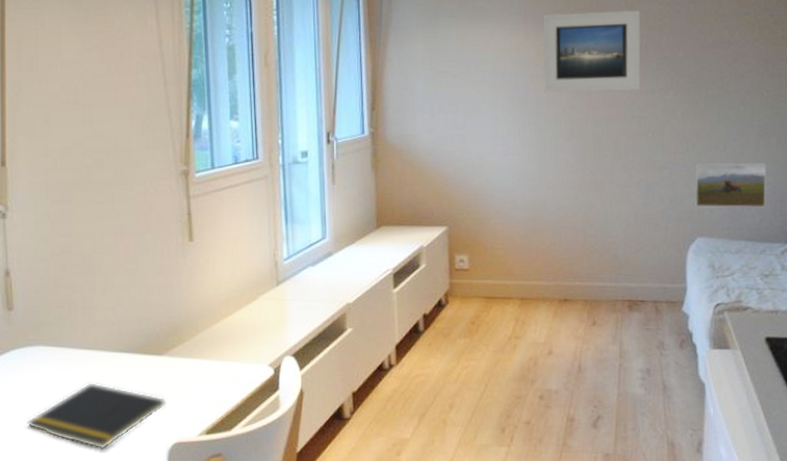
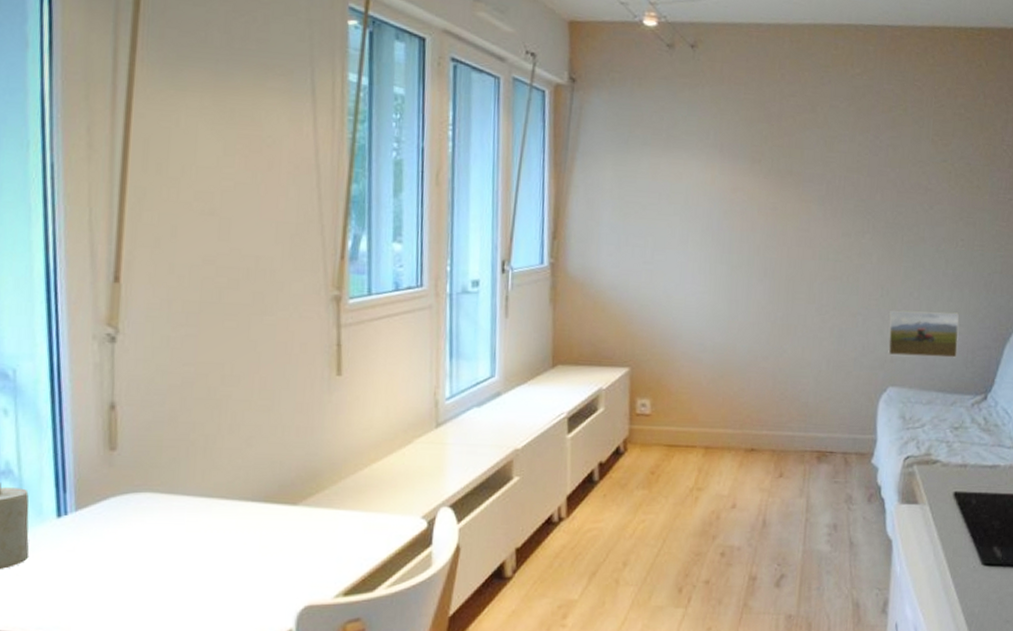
notepad: present [26,381,167,450] -> none [123,535,299,615]
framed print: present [543,10,641,93] -> none [737,148,839,233]

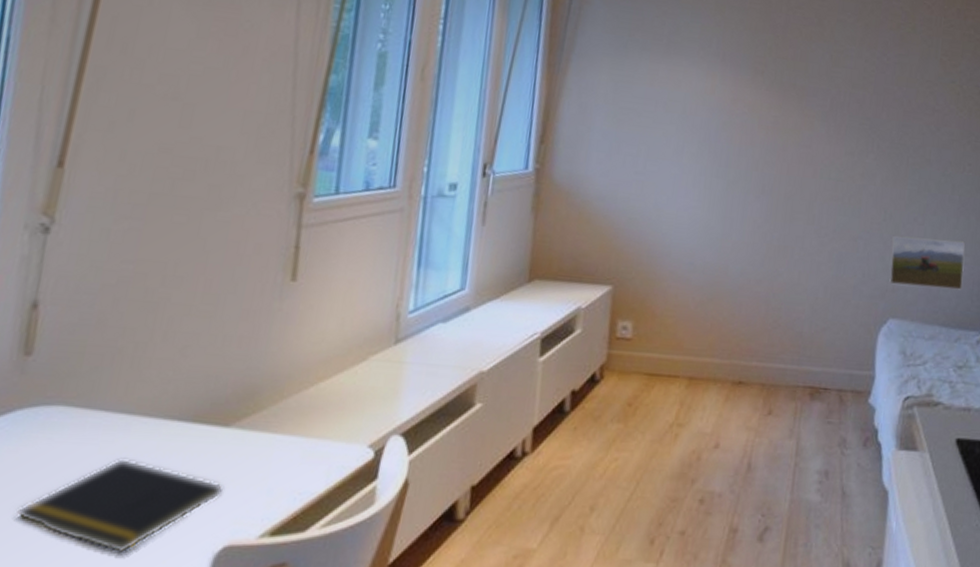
notepad: none [123,535,299,615] -> present [16,457,224,554]

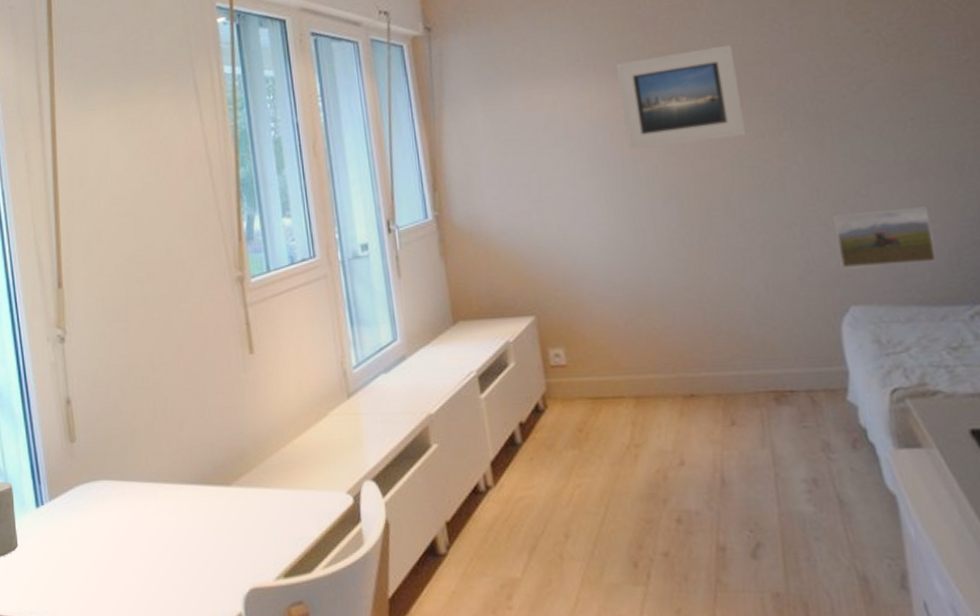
notepad: present [16,457,224,554] -> none [94,519,239,599]
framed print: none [736,58,845,150] -> present [616,44,747,151]

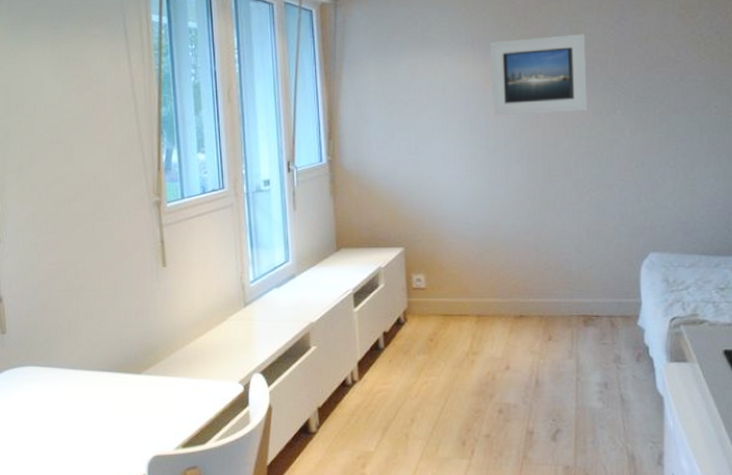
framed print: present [833,206,936,269] -> none [646,178,718,223]

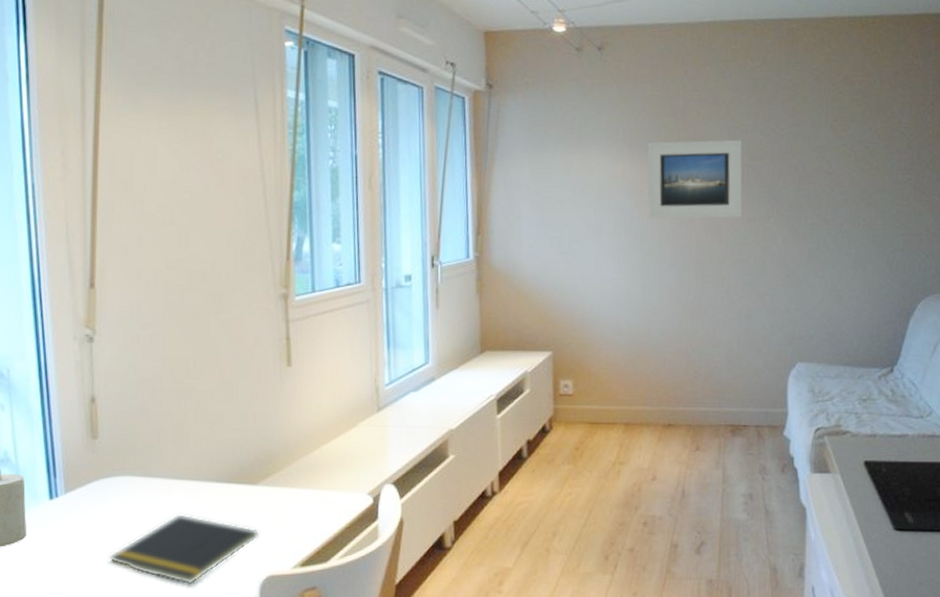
notepad: none [20,399,146,463] -> present [108,513,260,585]

